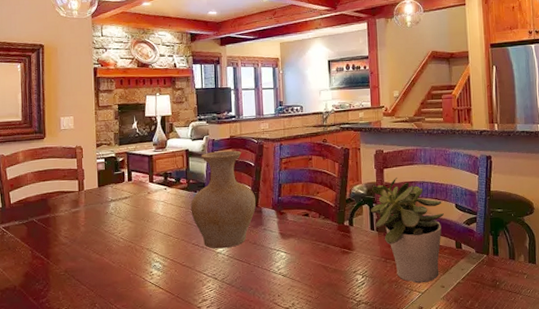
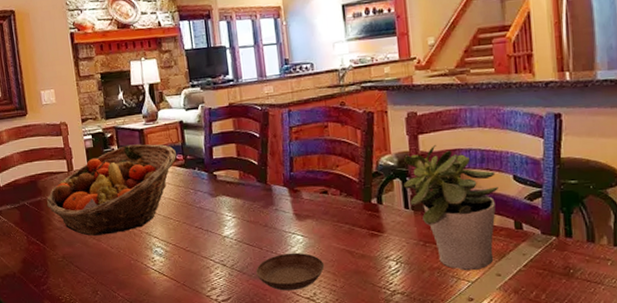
fruit basket: none [54,168,180,251] -> present [46,144,176,236]
vase: present [190,150,256,249] -> none [190,119,264,233]
saucer: none [243,267,303,302] -> present [256,252,325,291]

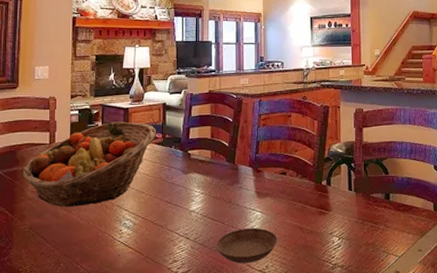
potted plant: present [403,145,498,271] -> none [349,137,422,247]

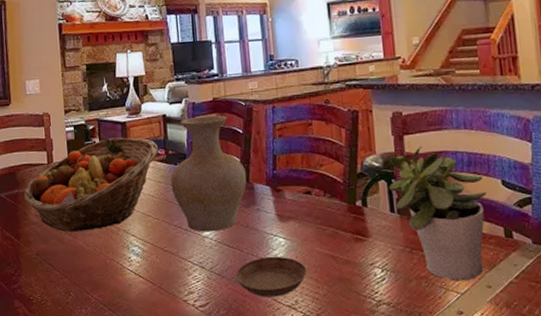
vase: none [165,105,232,207] -> present [170,115,246,232]
potted plant: none [349,137,422,247] -> present [388,146,487,282]

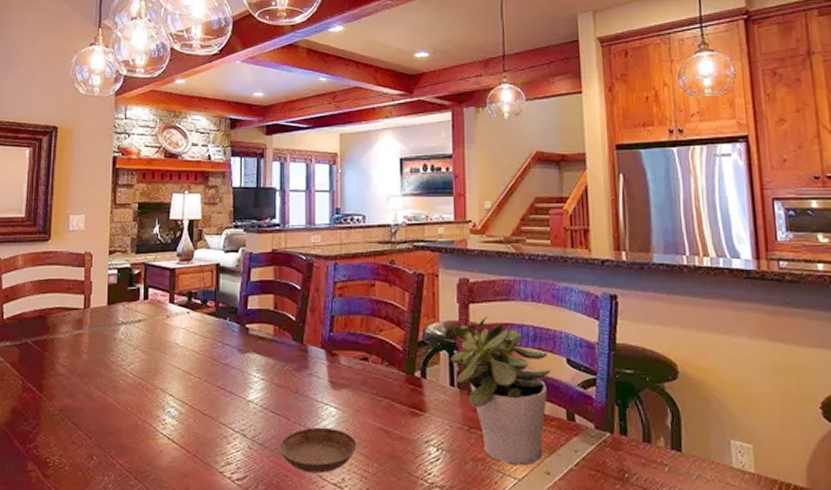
fruit basket: present [23,137,158,232] -> none [52,285,208,387]
vase: present [170,115,246,232] -> none [218,268,300,396]

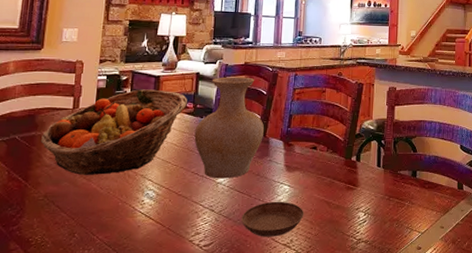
fruit basket: none [52,285,208,387] -> present [40,89,187,175]
vase: none [218,268,300,396] -> present [194,77,264,179]
potted plant: present [451,317,551,466] -> none [379,116,449,223]

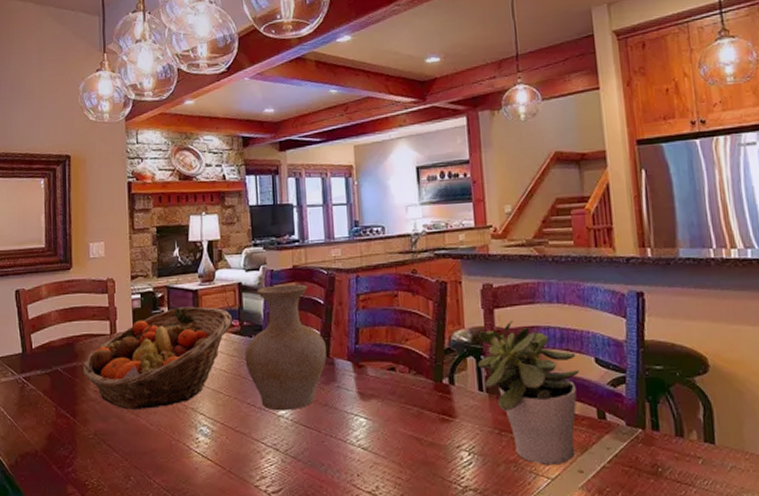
saucer: present [241,201,304,237] -> none [312,437,390,483]
potted plant: none [379,116,449,223] -> present [477,321,579,466]

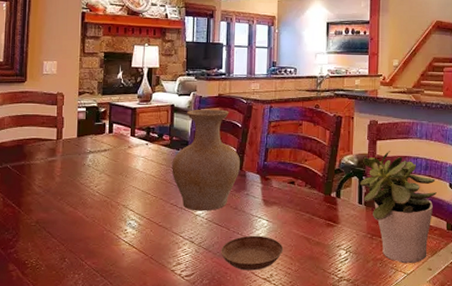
fruit basket: present [82,306,232,410] -> none [29,121,163,204]
saucer: none [312,437,390,483] -> present [221,235,284,271]

